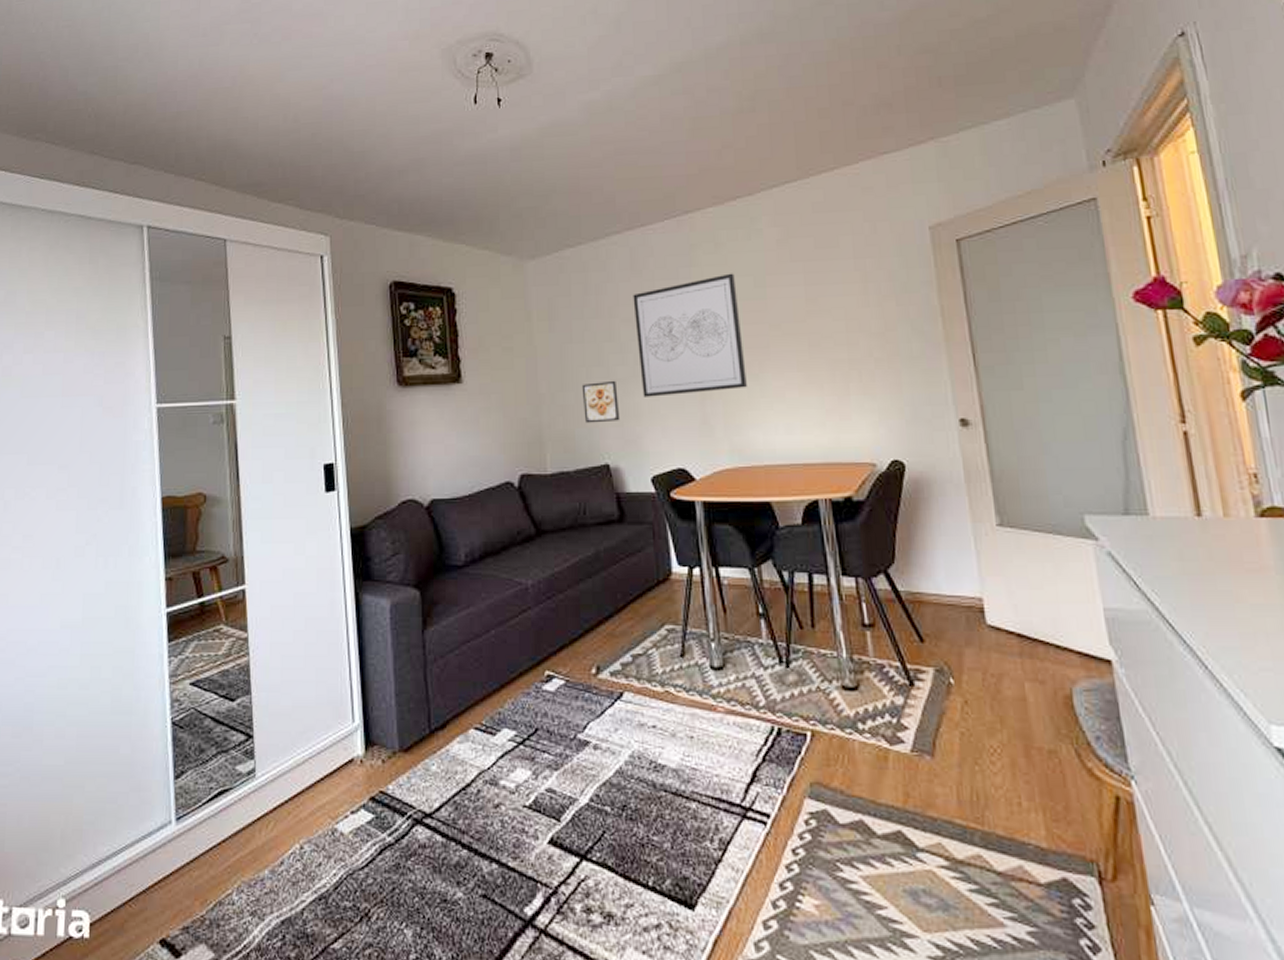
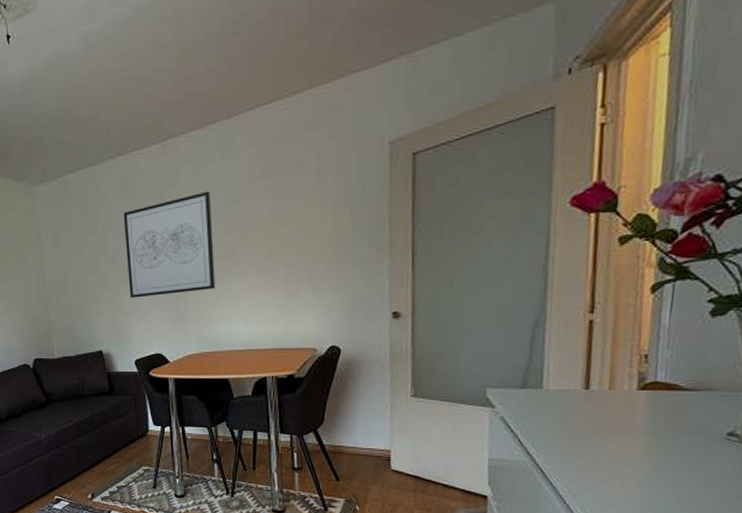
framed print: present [581,380,621,424] -> none [81,285,112,319]

